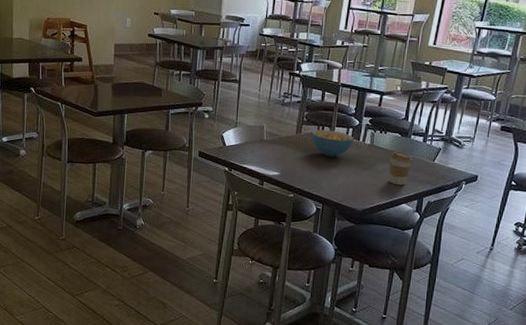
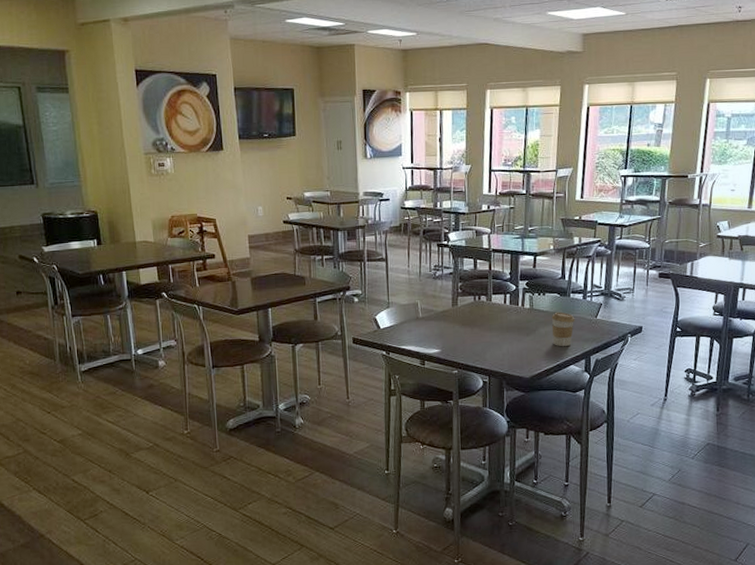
cereal bowl: present [312,129,354,157] -> none [469,299,513,327]

